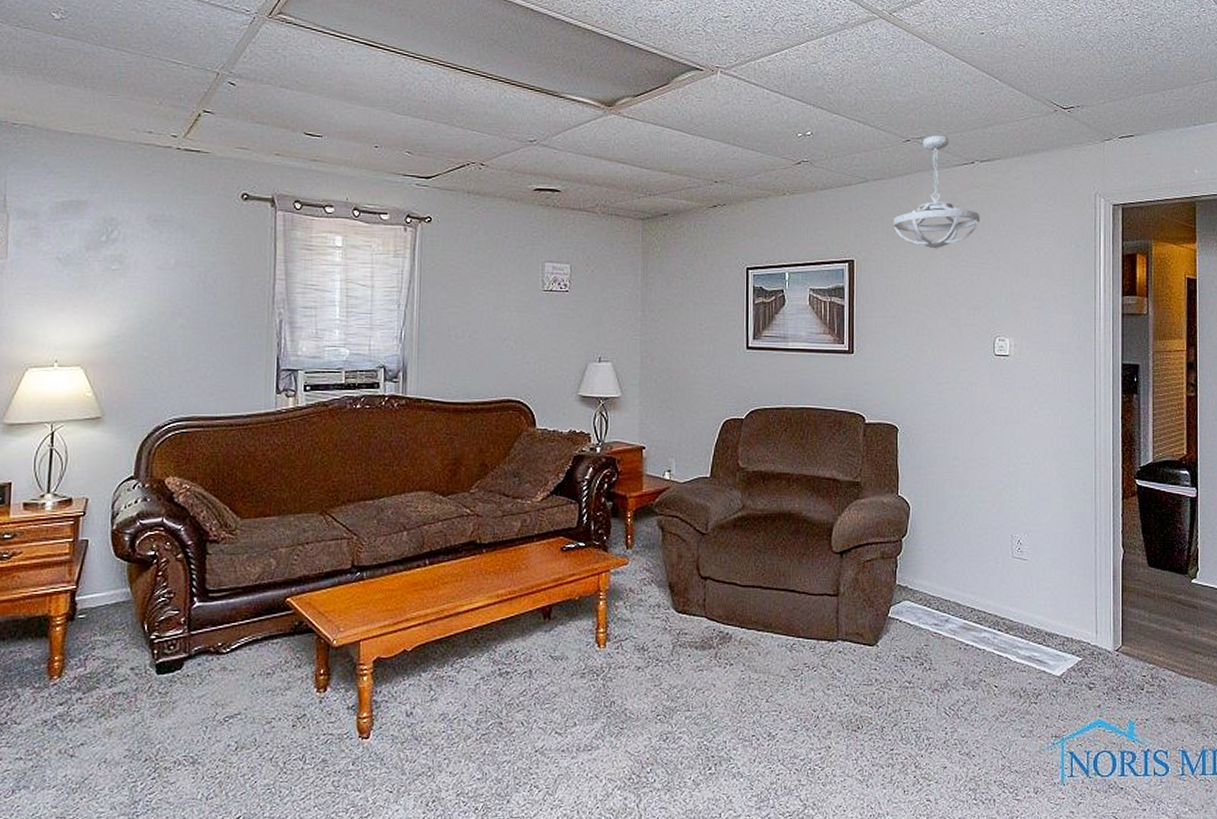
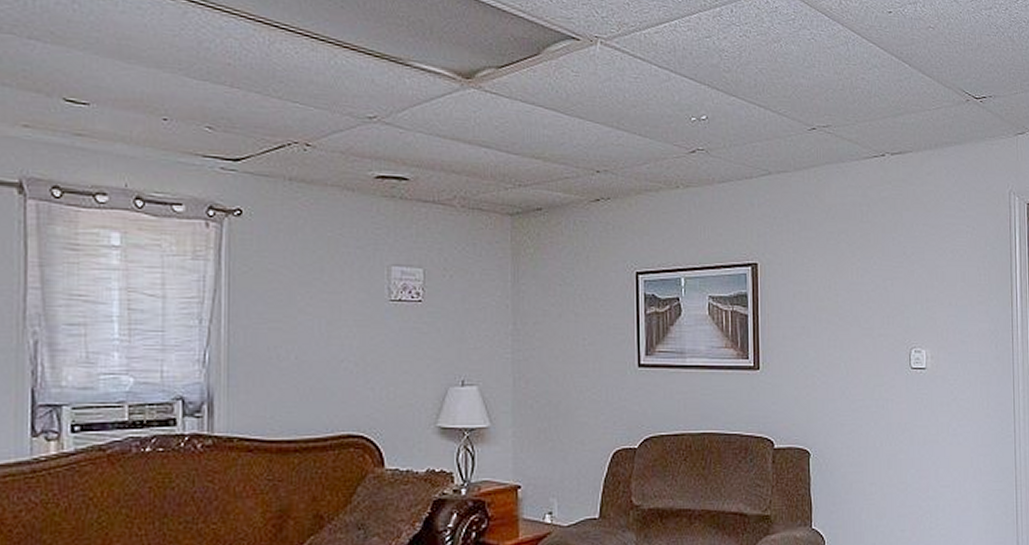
ceiling light fixture: present [893,135,980,251] -> none [799,123,892,253]

